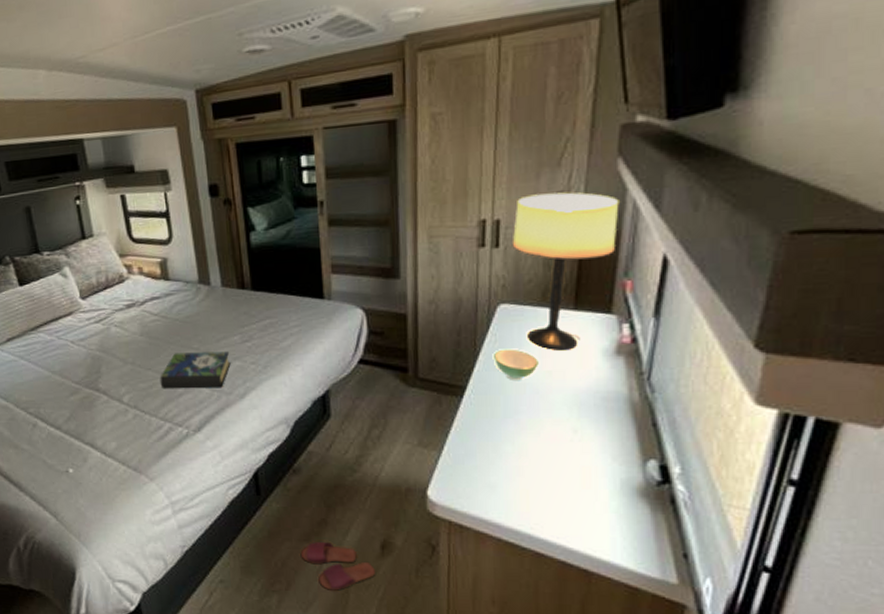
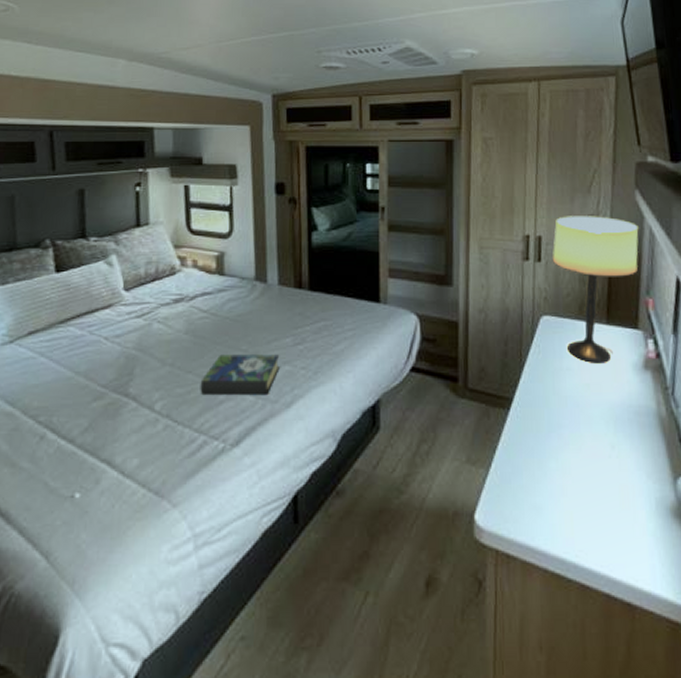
slippers: present [301,542,375,591] -> none [339,581,418,643]
bowl: present [494,349,539,382] -> none [538,360,578,394]

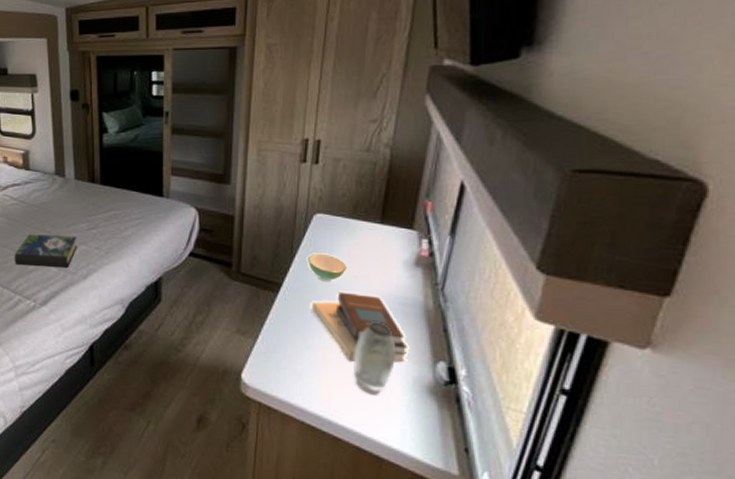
bowl: none [538,360,578,394] -> present [308,253,347,283]
books: none [545,403,647,487] -> present [311,291,408,362]
table lamp: present [552,216,639,363] -> none [329,120,425,259]
vase: none [594,436,636,525] -> present [353,321,396,395]

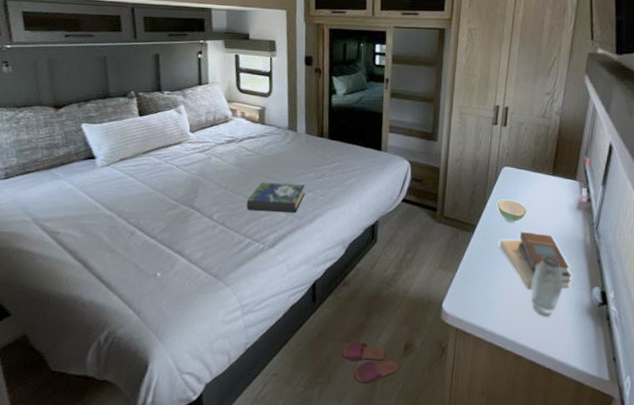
slippers: none [126,412,190,458] -> present [342,342,398,384]

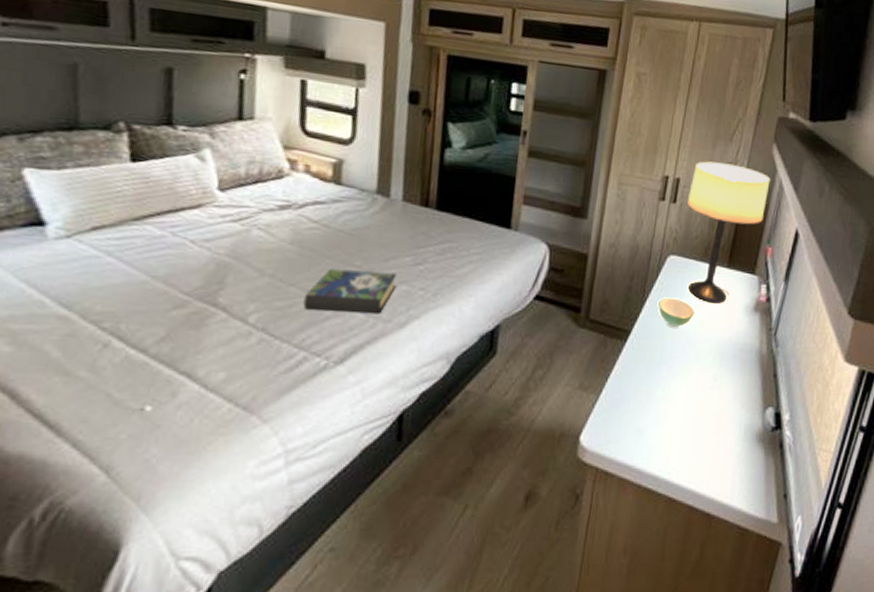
slippers: present [342,342,398,384] -> none [436,495,515,552]
books: present [499,231,572,290] -> none [657,338,743,414]
table lamp: none [515,92,585,204] -> present [686,161,771,304]
vase: present [531,255,563,317] -> none [692,369,733,447]

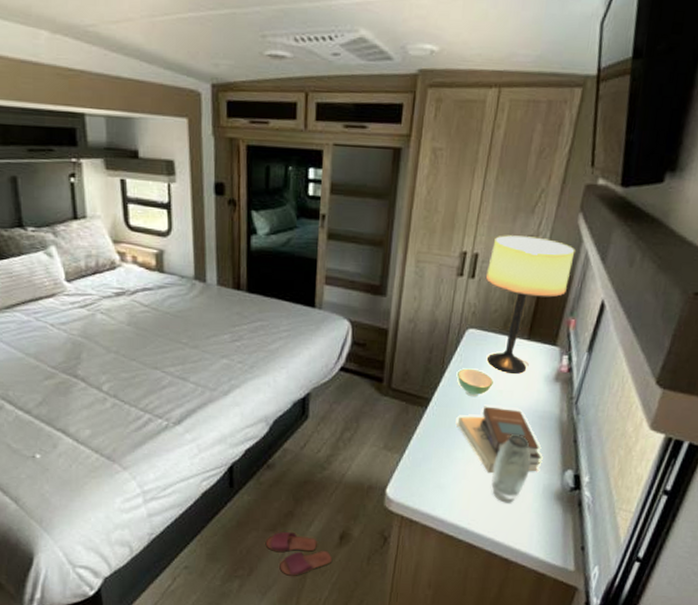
book: present [303,269,398,313] -> none [144,346,218,383]
slippers: none [436,495,515,552] -> present [266,532,332,576]
books: none [657,338,743,414] -> present [457,406,542,474]
vase: none [692,369,733,447] -> present [491,434,531,503]

